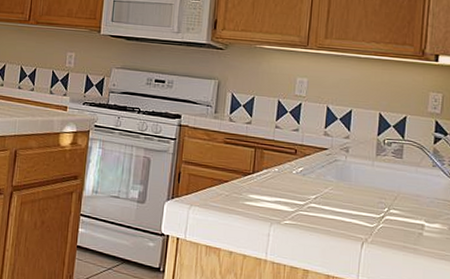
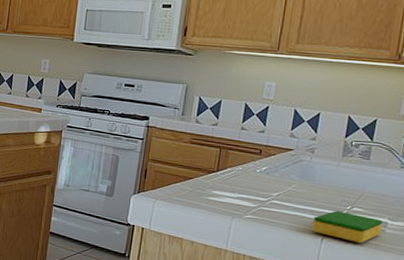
dish sponge: none [351,214,420,248] -> present [312,211,383,244]

